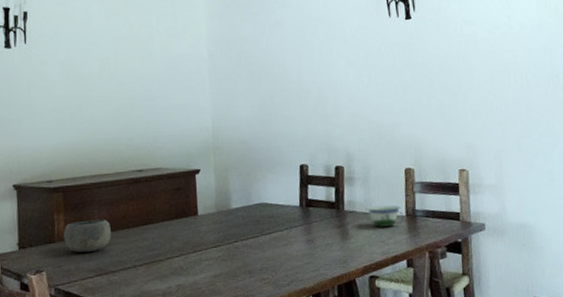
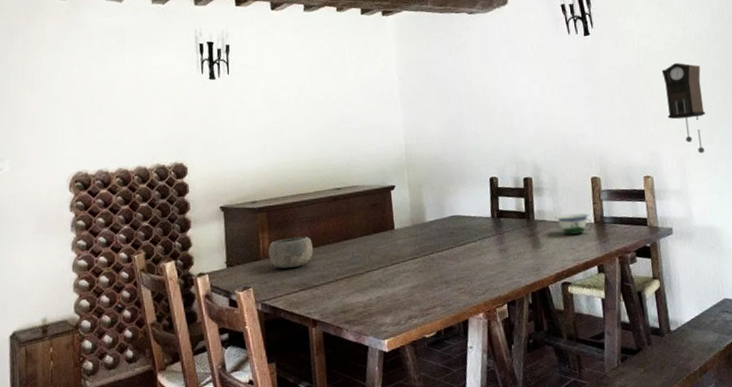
pendulum clock: none [483,53,526,148] -> present [661,63,706,154]

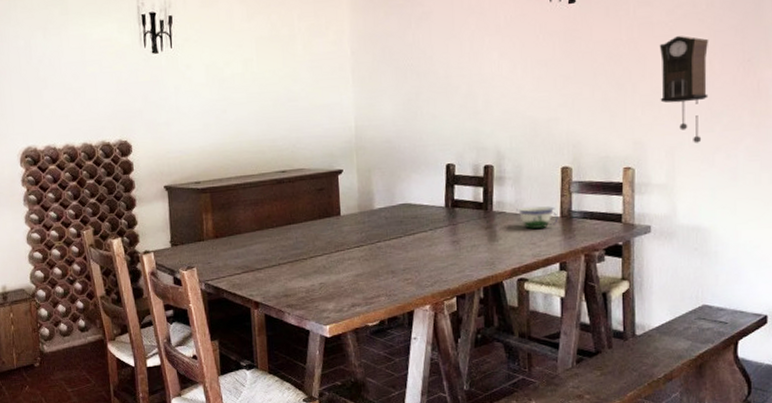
bowl: present [268,236,313,269] -> none [212,219,256,250]

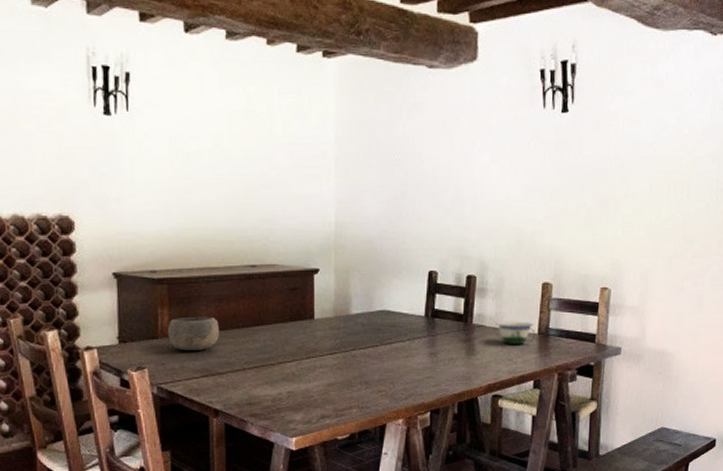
bowl: none [212,219,256,250] -> present [168,316,219,351]
pendulum clock: present [659,36,709,143] -> none [639,159,689,268]

